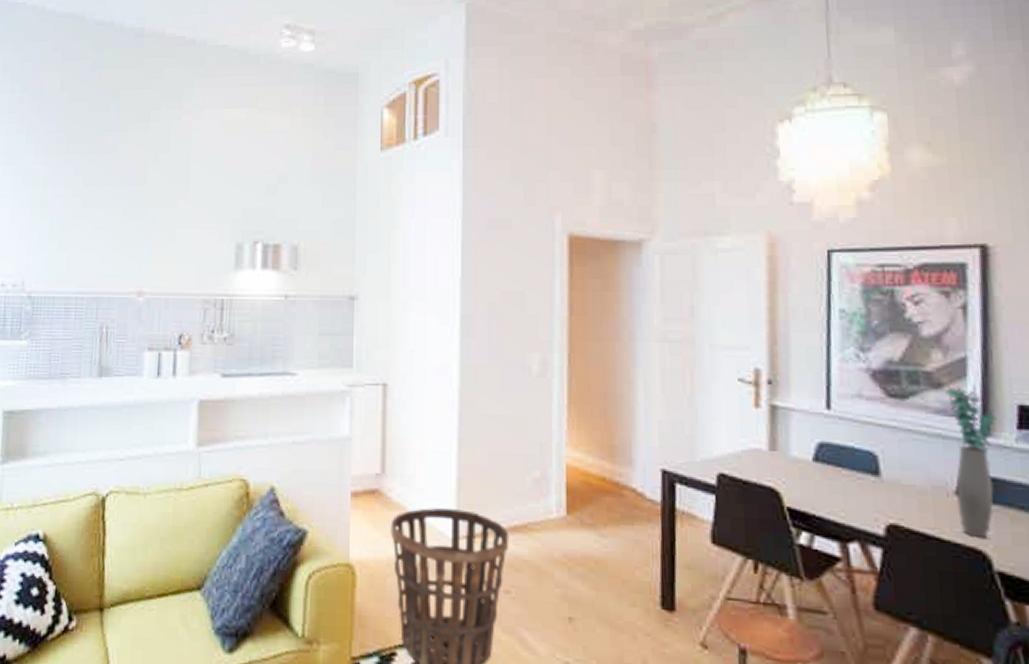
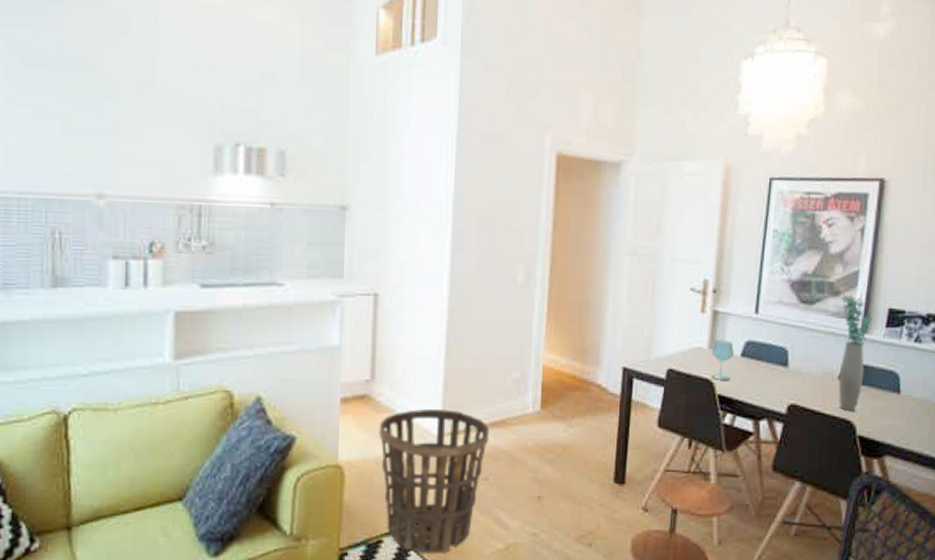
wine glass: none [773,440,803,491] -> present [711,339,734,381]

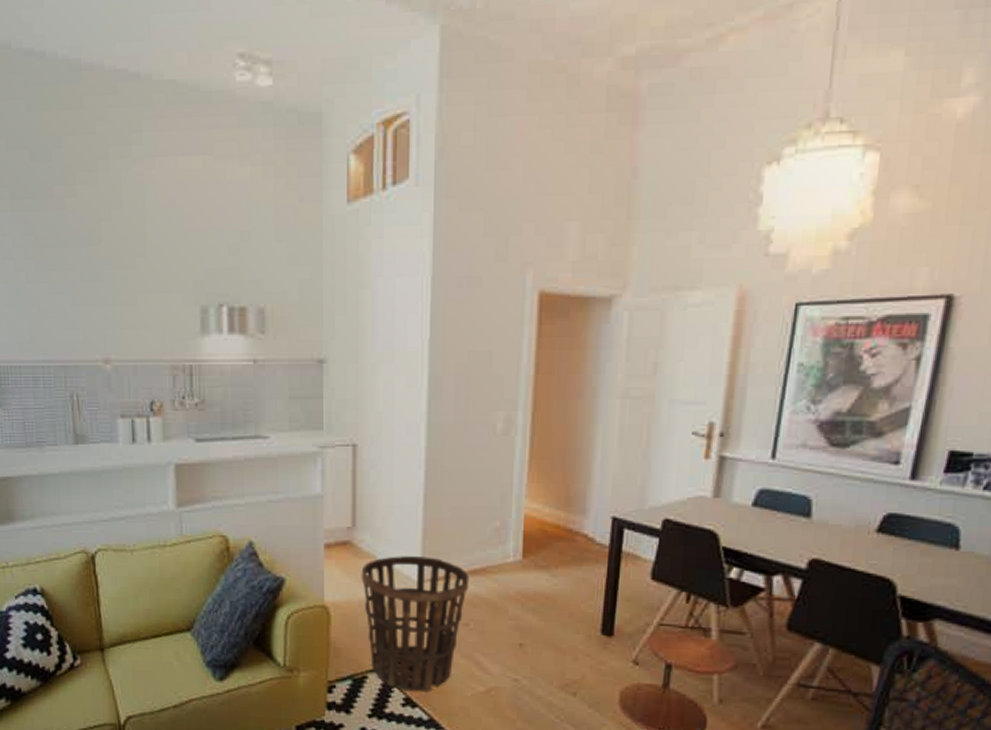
wine glass: present [711,339,734,381] -> none [715,487,744,533]
vase: present [838,291,873,412] -> none [875,431,927,569]

